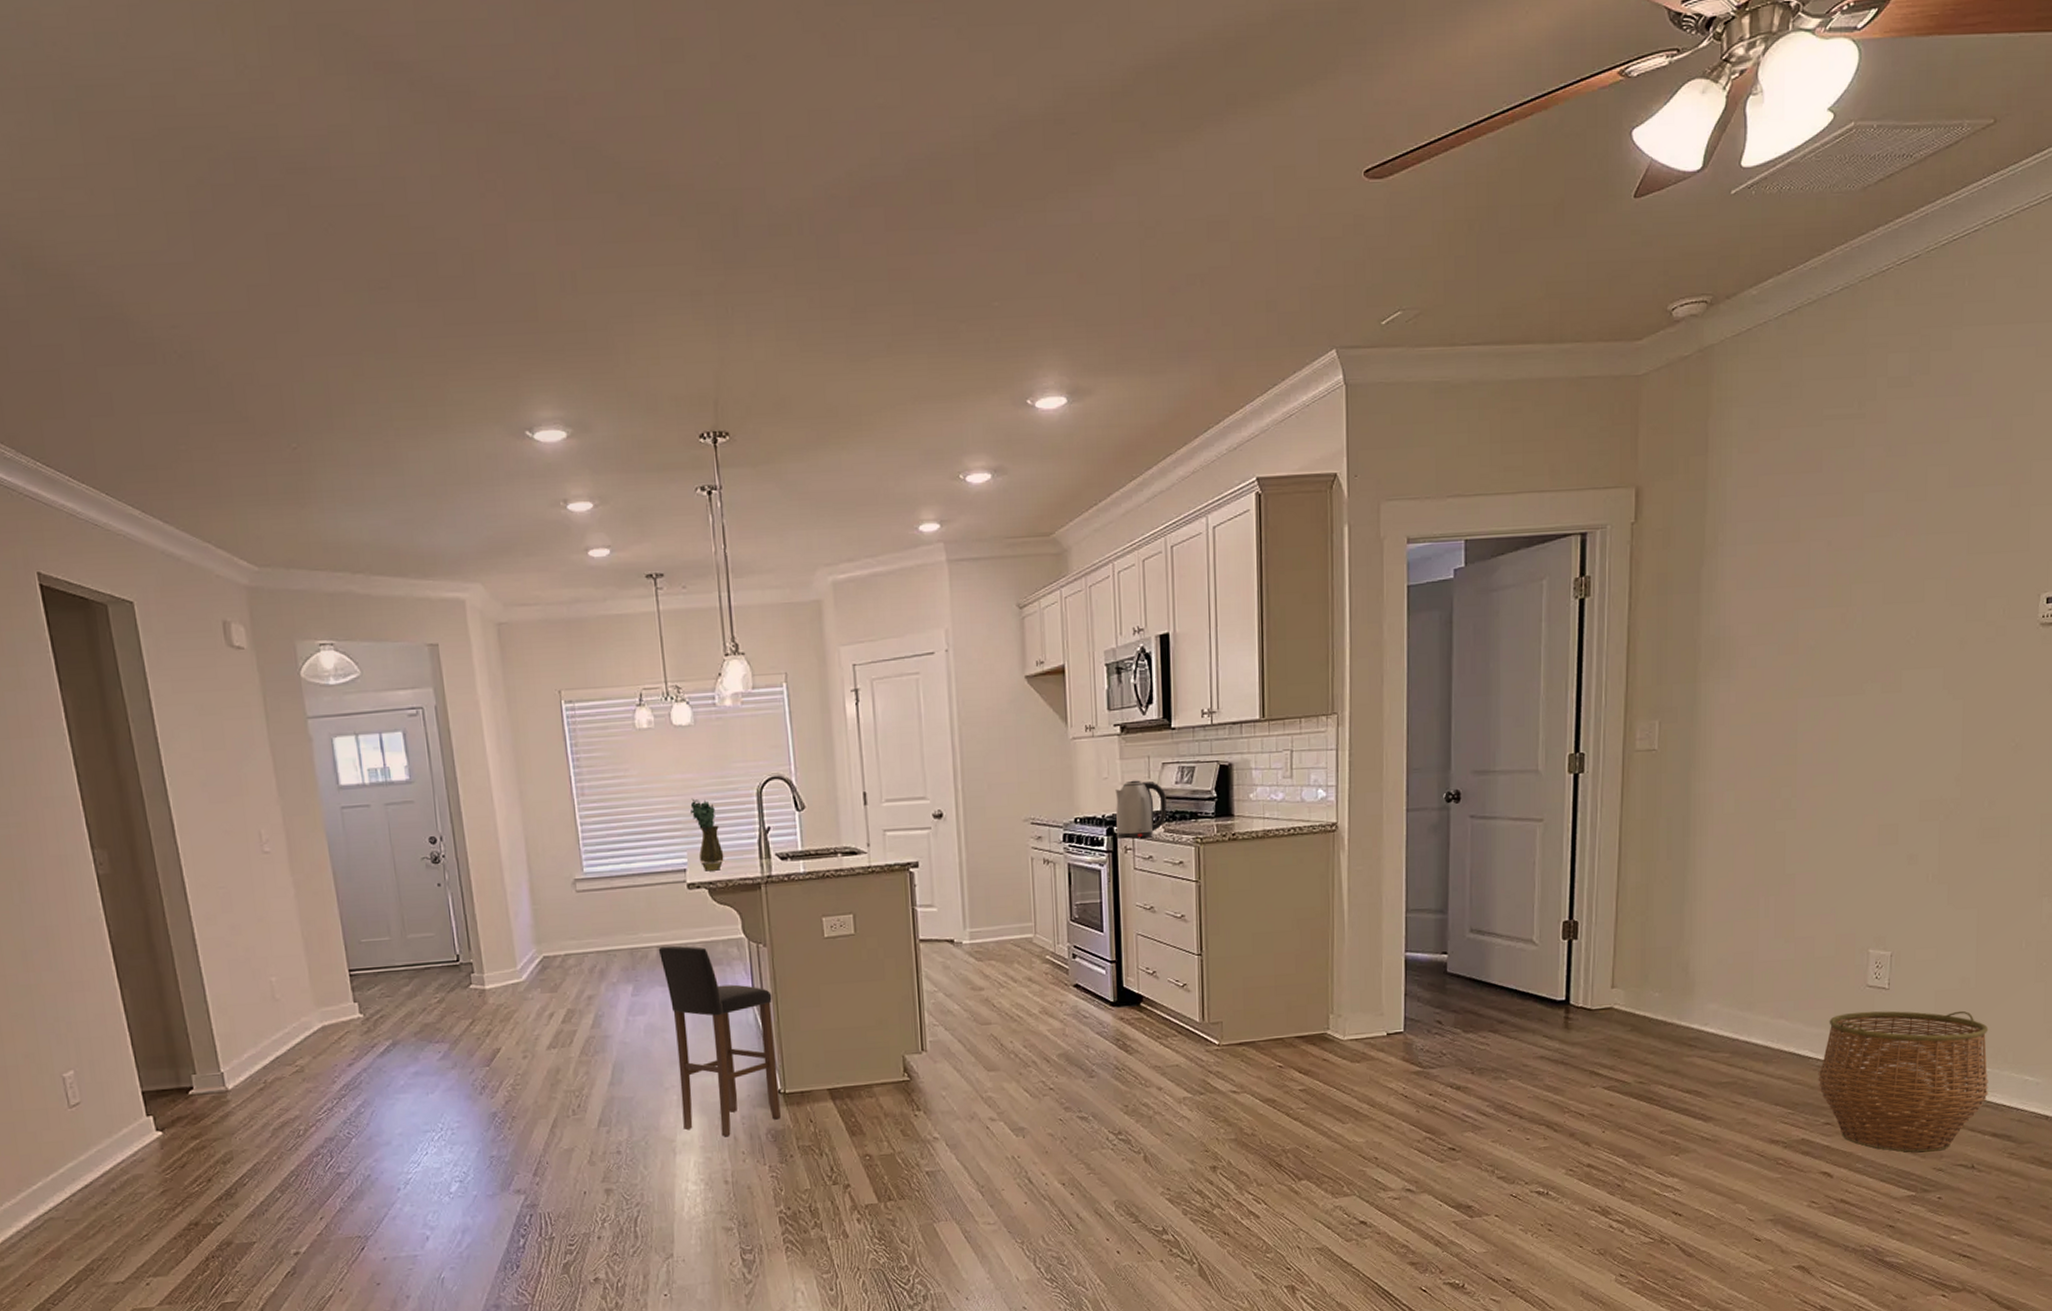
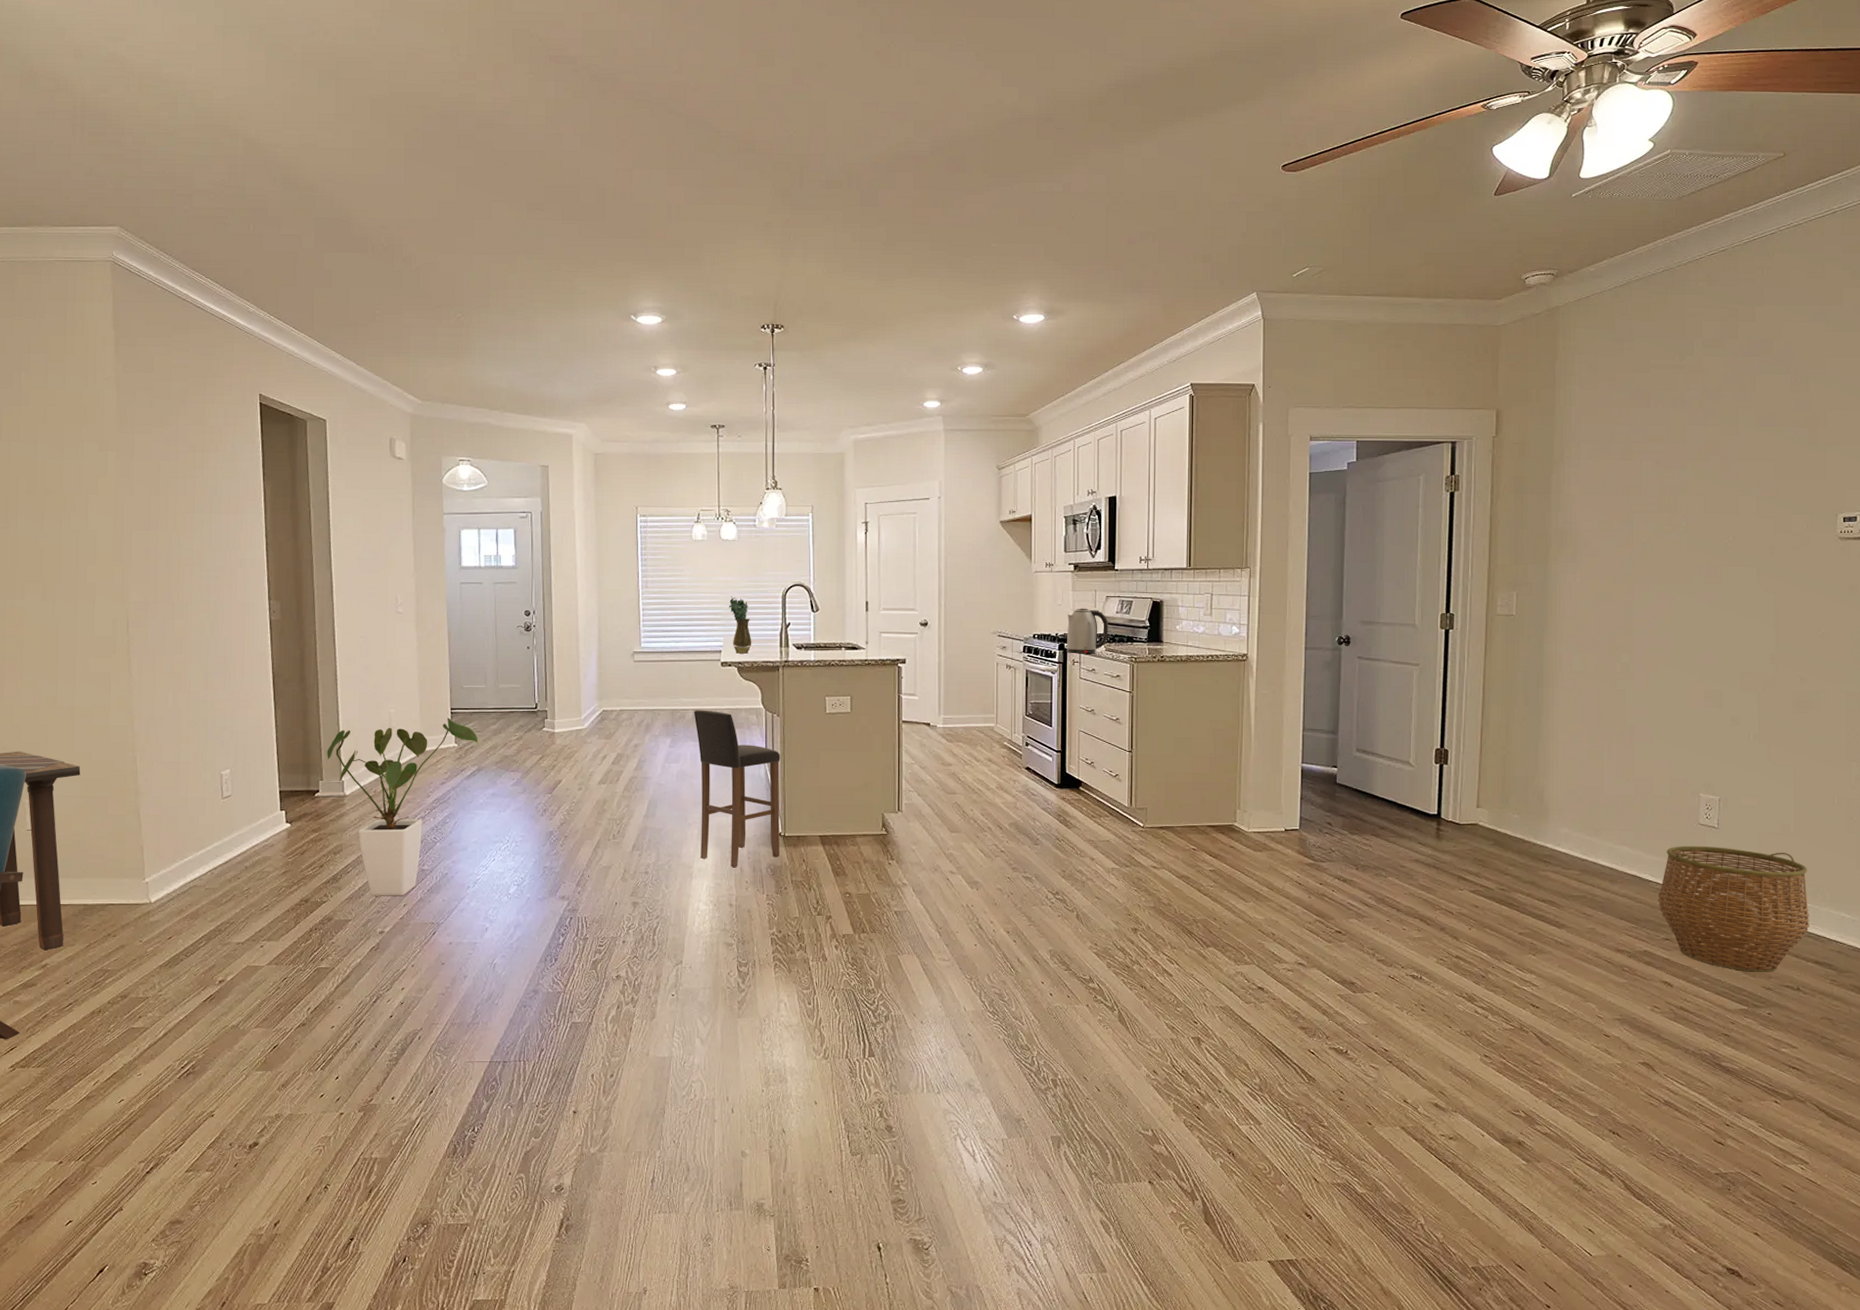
house plant: none [196,982,390,1211] -> present [327,718,479,897]

